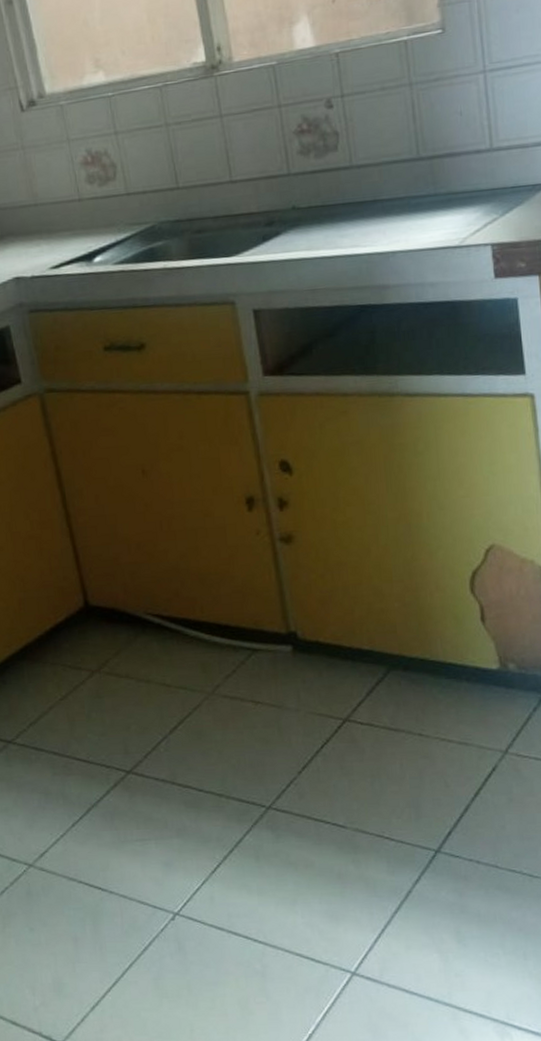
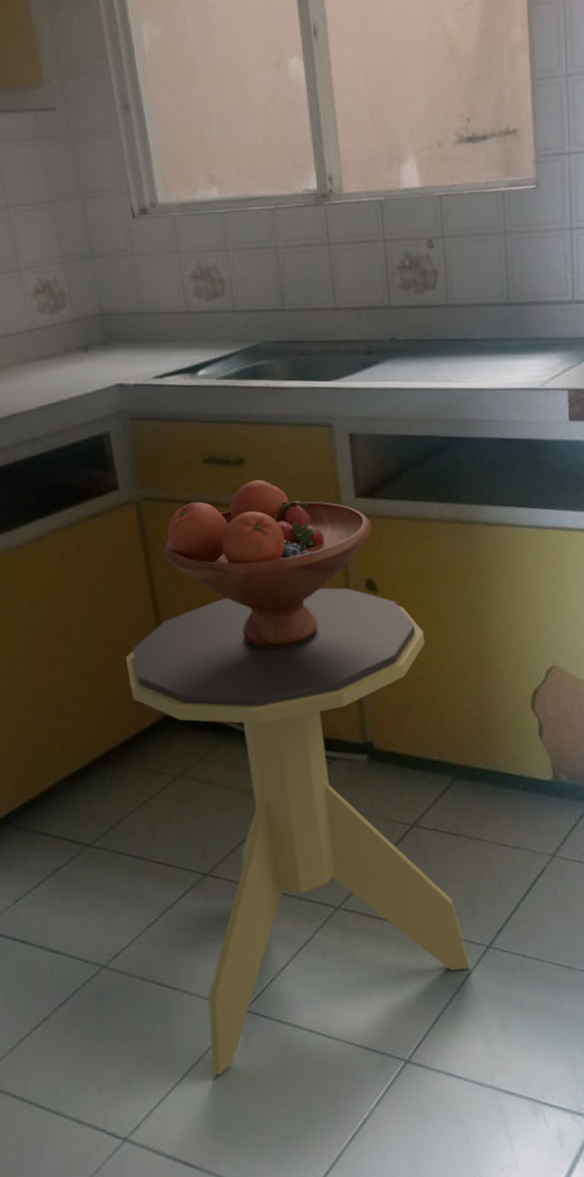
side table: none [36,471,418,982] -> present [125,588,470,1076]
fruit bowl: none [68,363,283,535] -> present [163,479,372,647]

